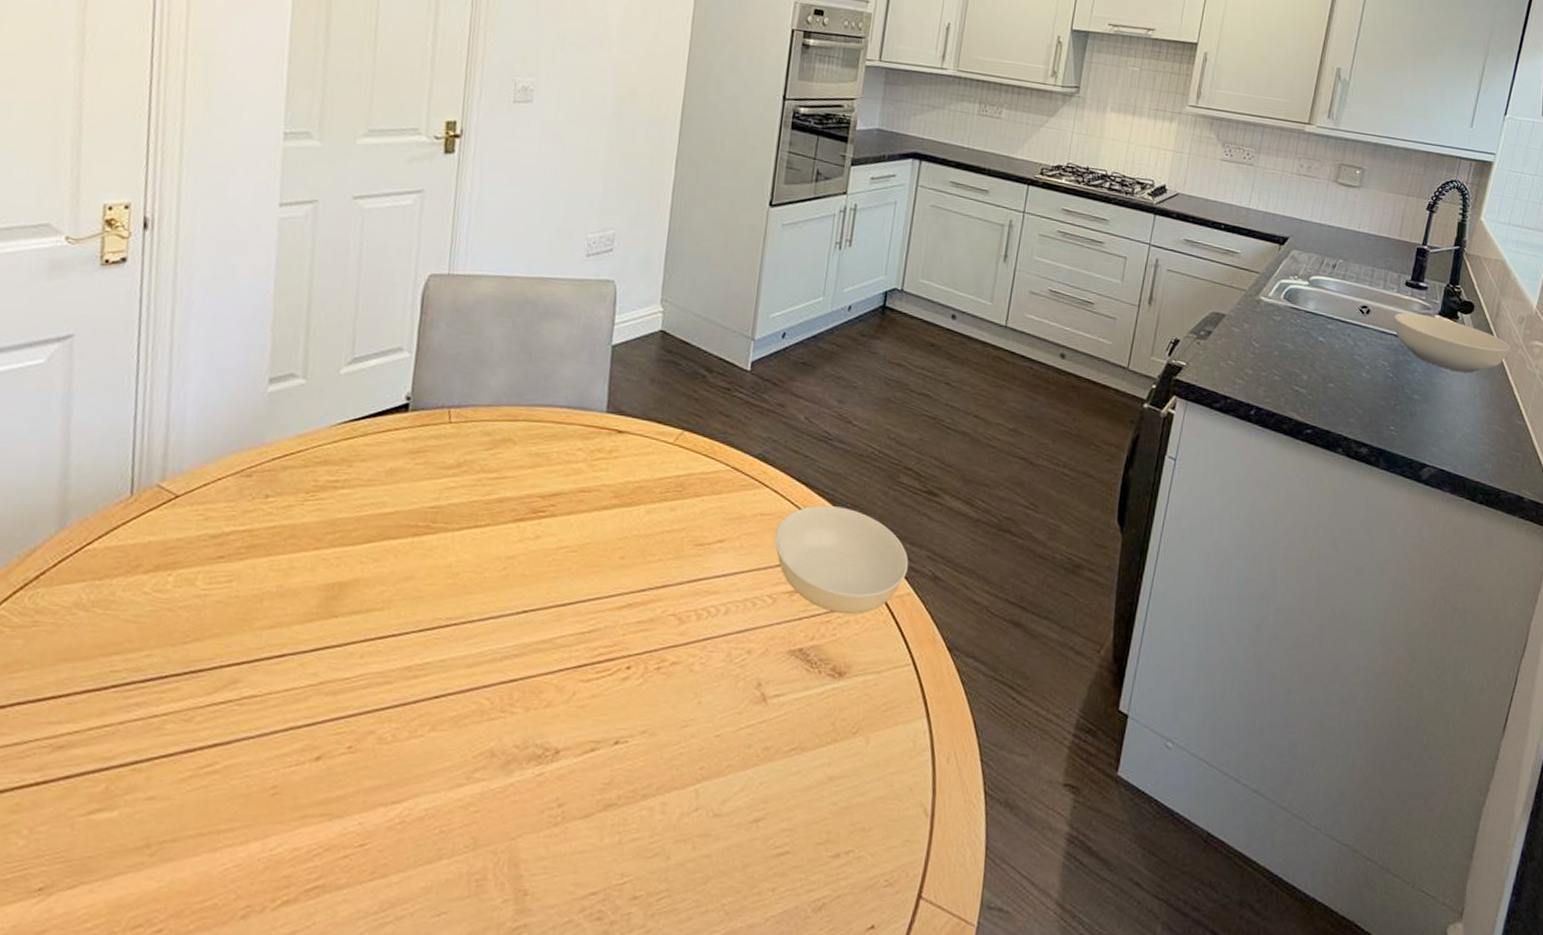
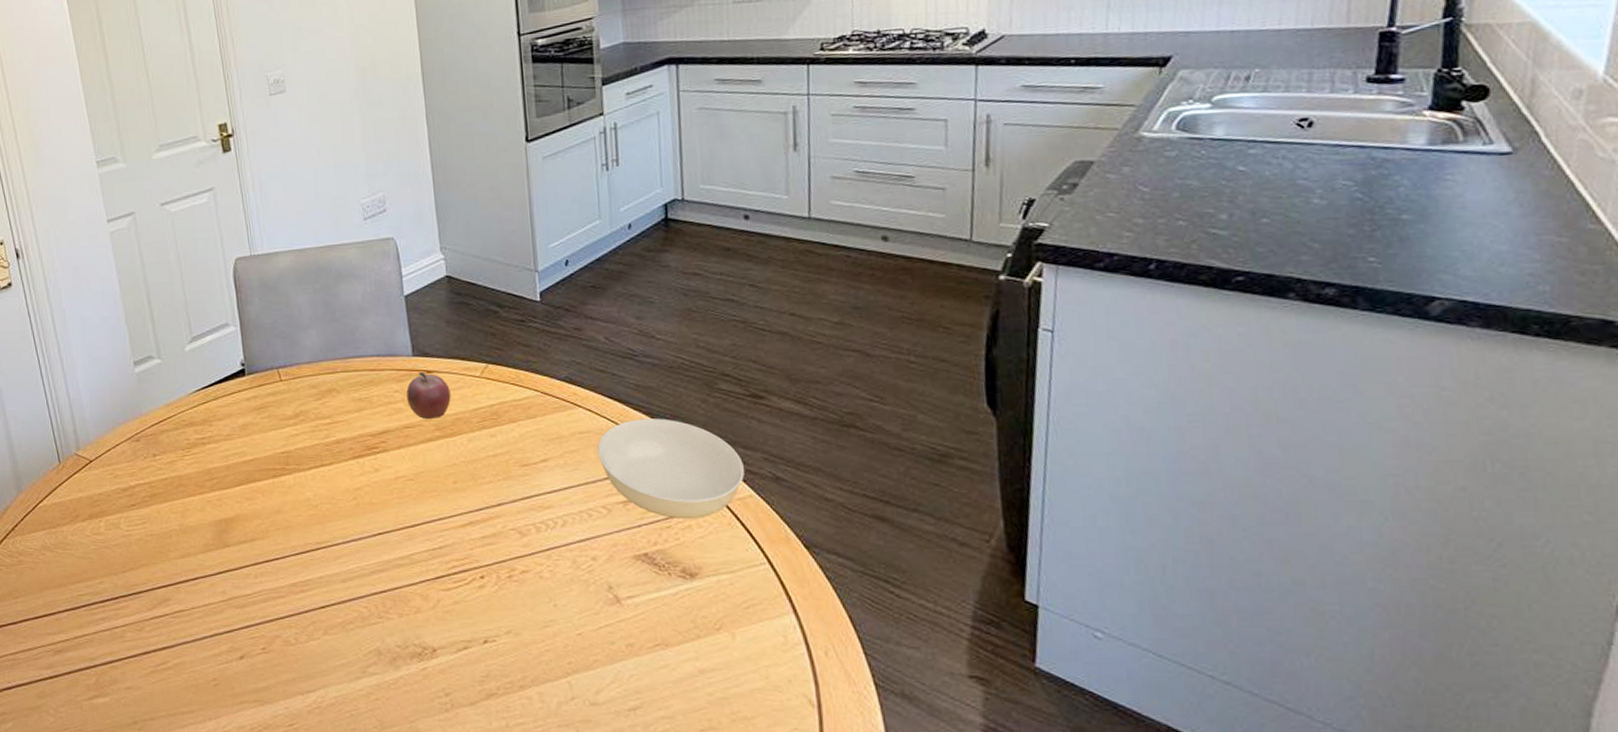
fruit: none [589,430,639,484] -> present [406,371,451,419]
bowl: present [1394,312,1511,373] -> none [1353,113,1564,177]

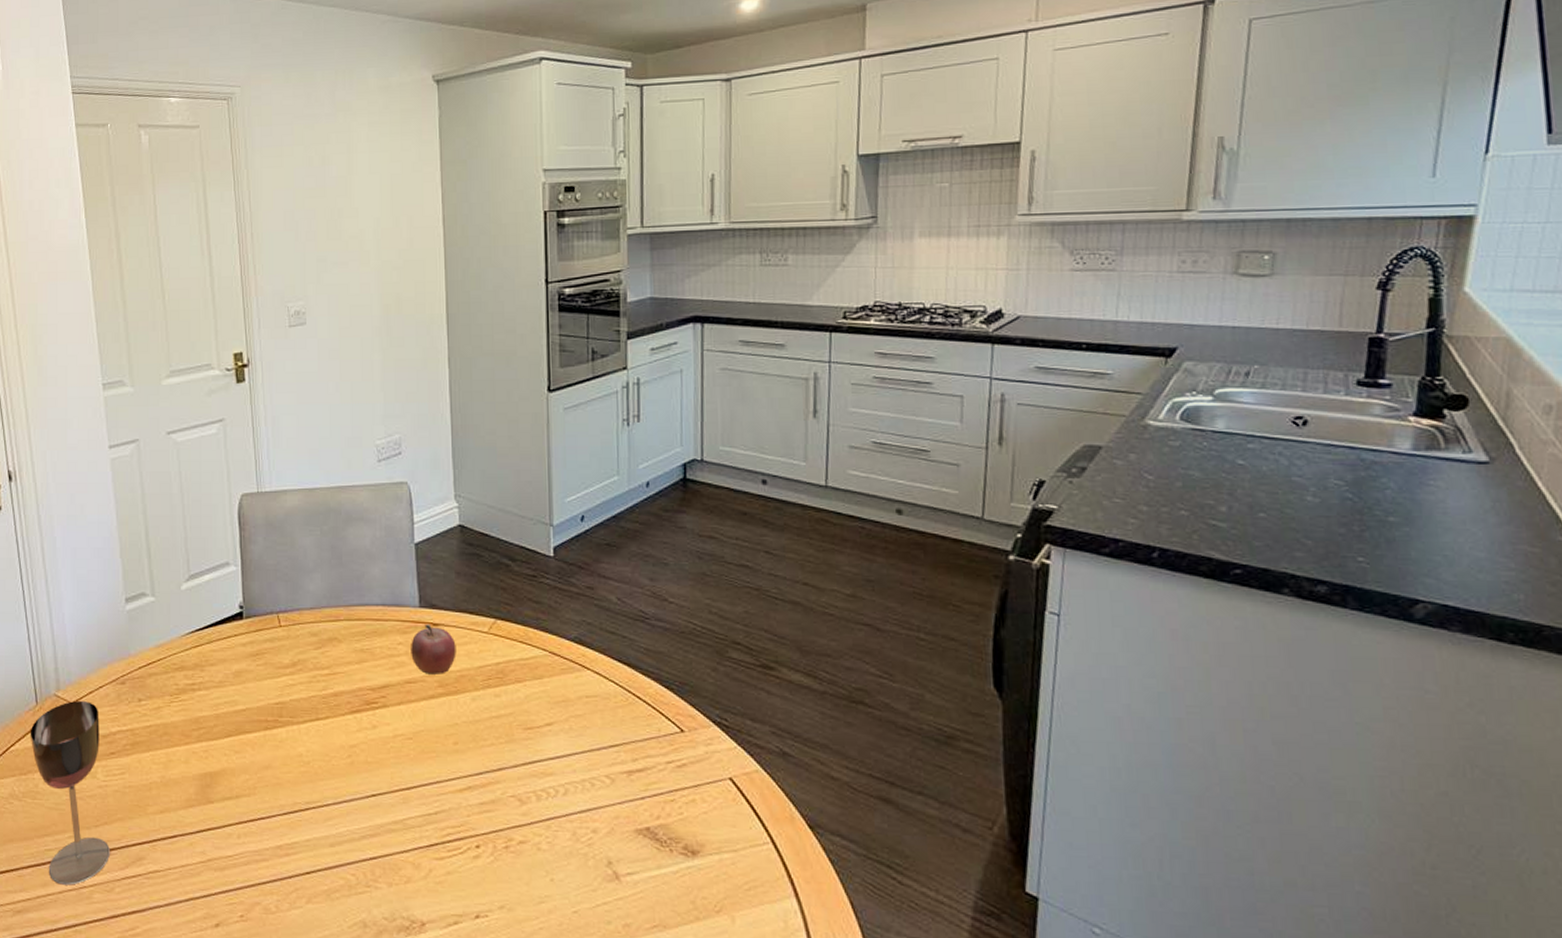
wineglass: none [55,459,138,626] -> present [30,701,110,885]
bowl: present [597,418,745,519] -> none [604,685,752,793]

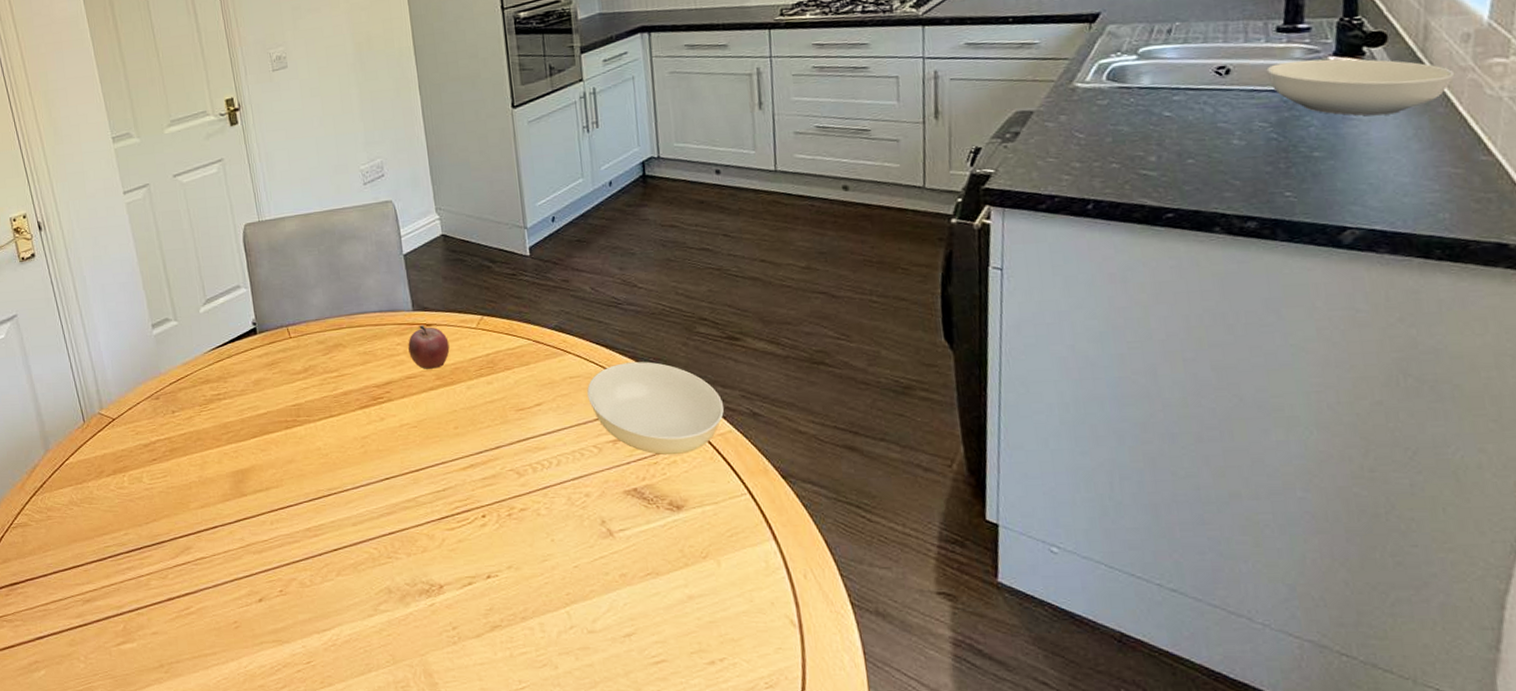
wineglass: present [30,701,110,885] -> none [80,417,161,575]
bowl: none [604,685,752,793] -> present [587,361,725,456]
bowl: none [1344,417,1536,484] -> present [1266,58,1455,116]

